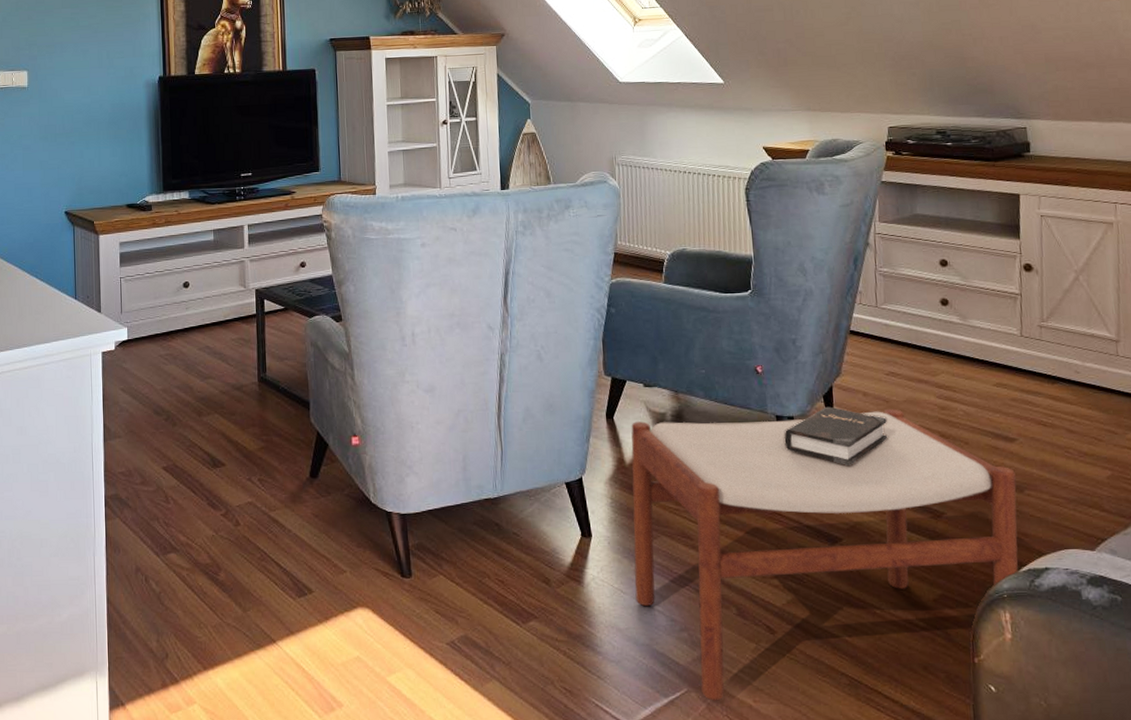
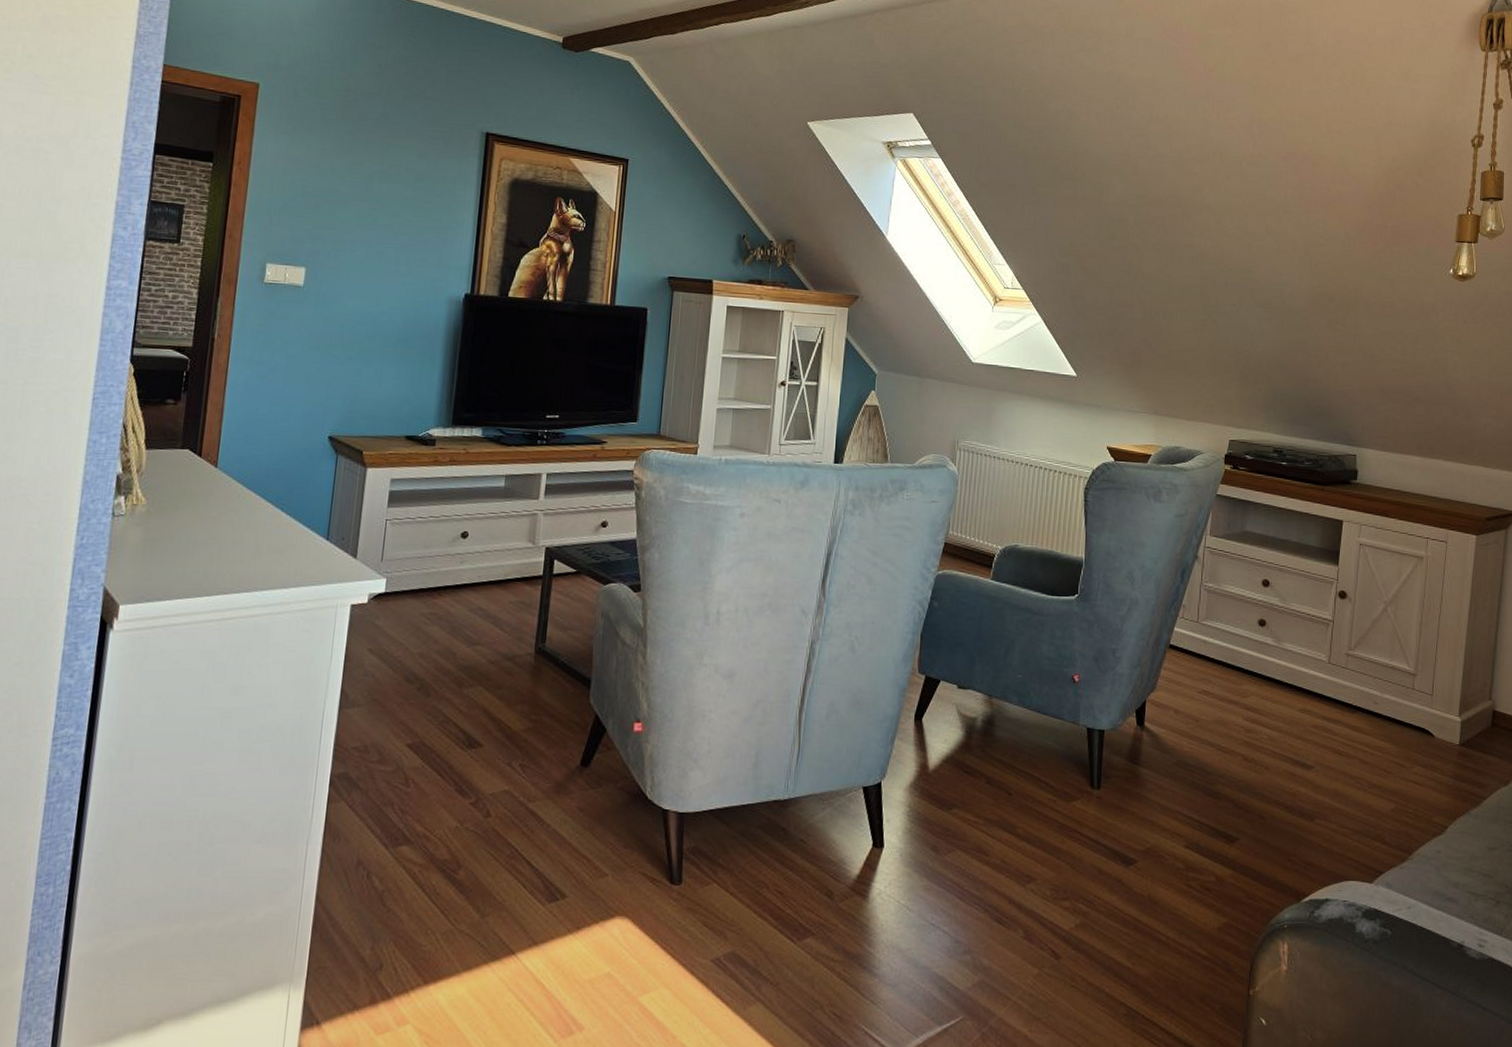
ottoman: present [631,408,1019,701] -> none [921,725,1308,1030]
hardback book: present [784,406,888,467] -> none [1092,721,1195,786]

